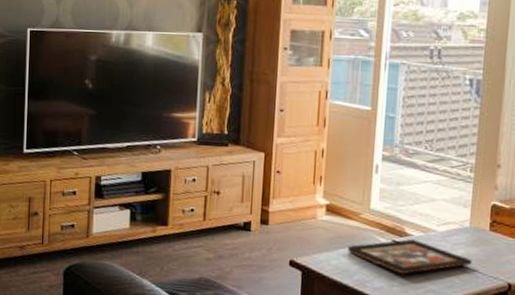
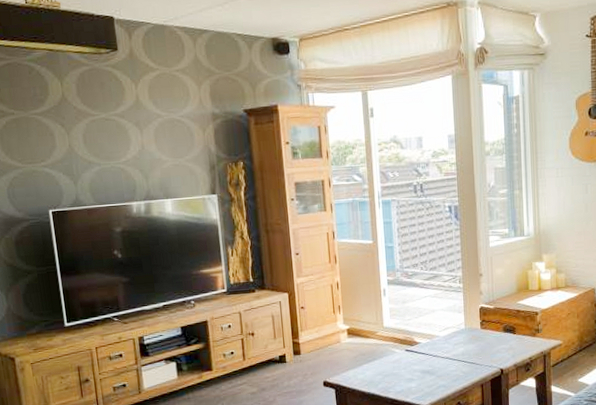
decorative tray: present [348,238,472,275] -> none [370,345,471,377]

